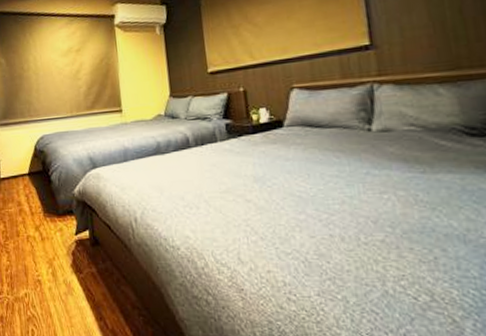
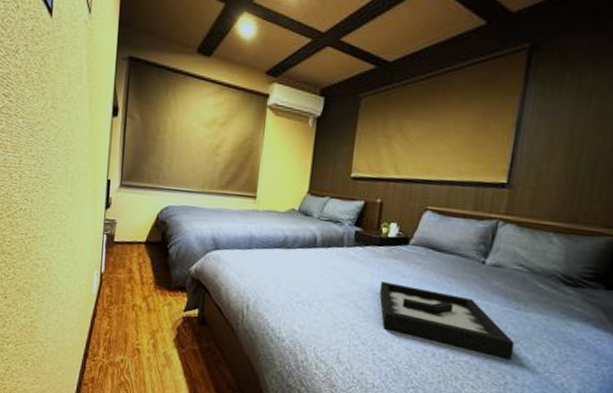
decorative tray: none [264,169,434,231] -> present [379,281,515,360]

